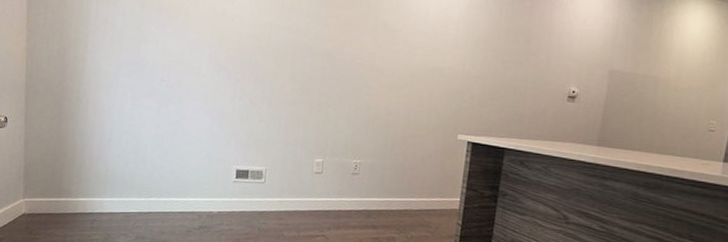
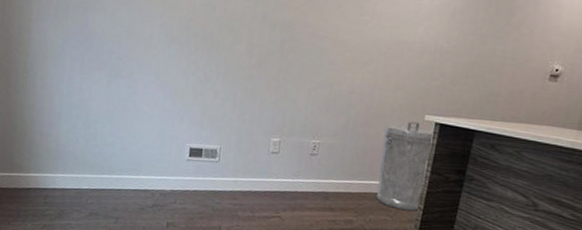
trash can: none [417,140,467,227] -> present [376,121,434,211]

